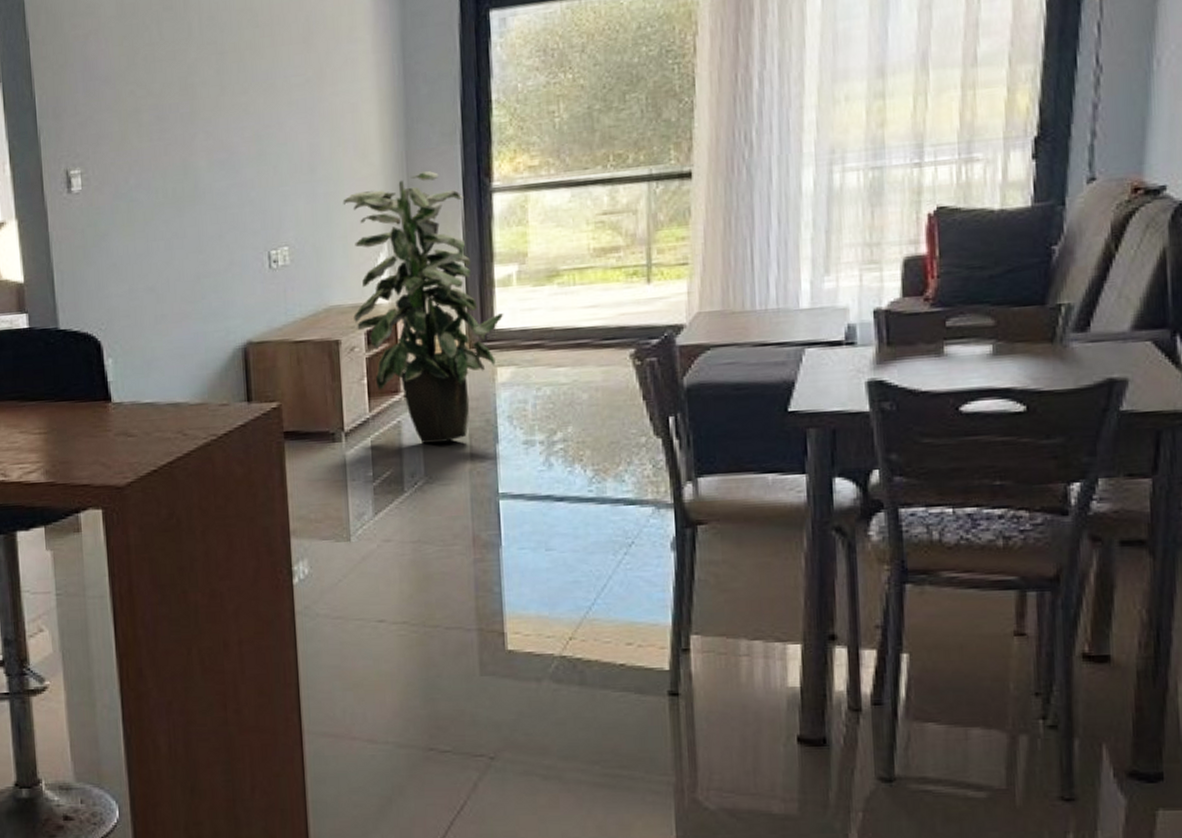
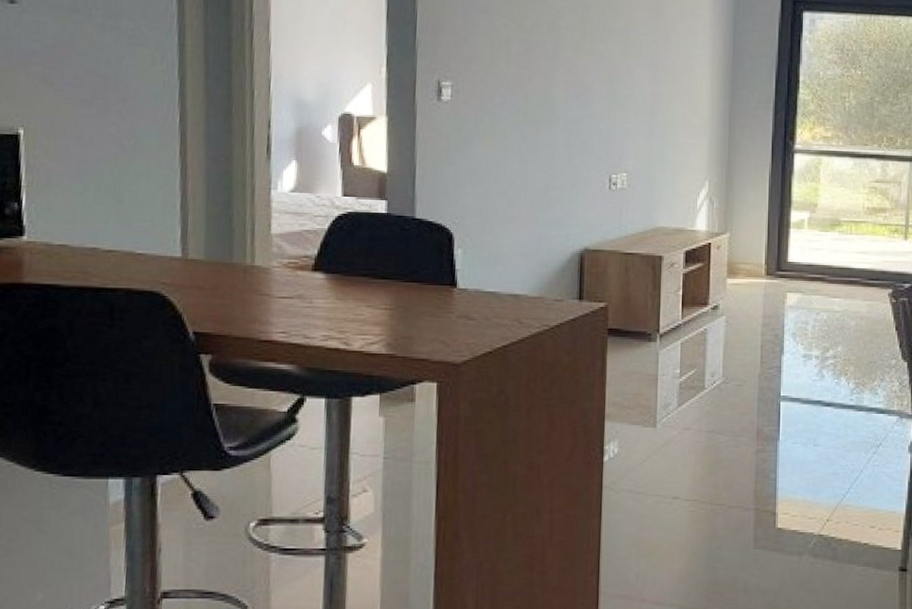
indoor plant: present [342,171,504,443] -> none [675,128,796,350]

